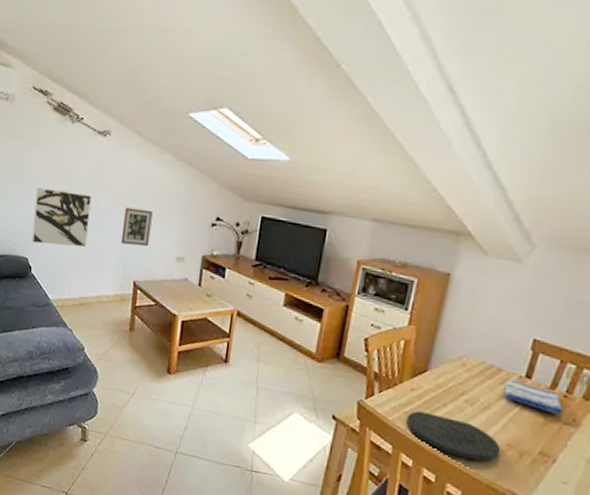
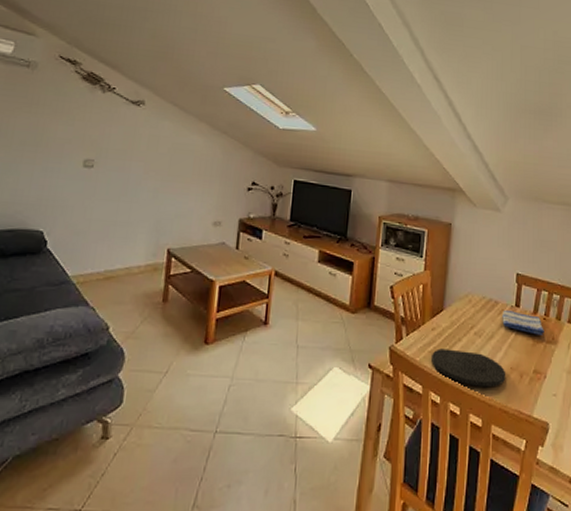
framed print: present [31,187,92,248] -> none [49,155,122,217]
picture frame: present [120,207,153,247] -> none [153,174,188,213]

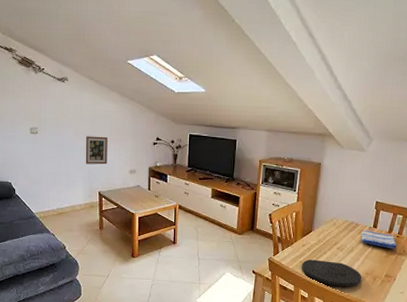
picture frame: none [153,174,188,213] -> present [85,136,108,165]

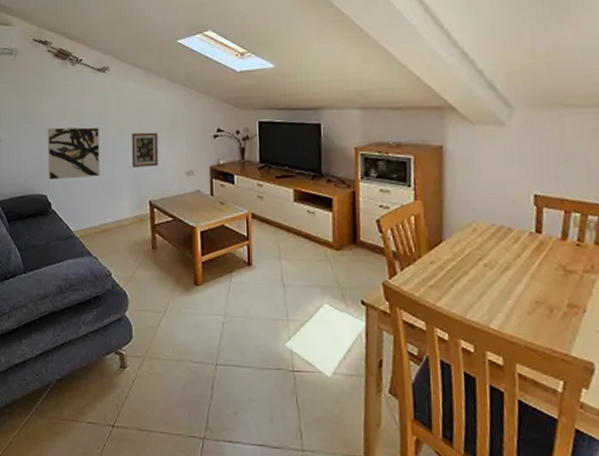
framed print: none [12,126,58,170] -> present [47,127,100,180]
plate: present [302,259,362,287] -> none [433,283,531,323]
dish towel: present [361,230,397,249] -> none [519,237,579,264]

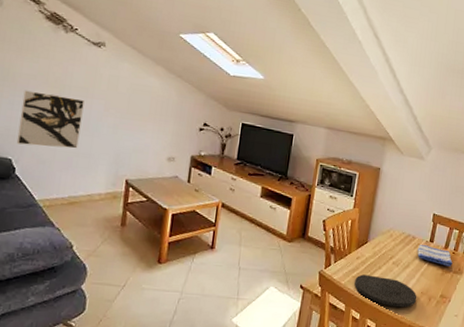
picture frame: present [131,132,159,168] -> none [113,112,146,148]
plate: none [433,283,531,323] -> present [354,274,417,308]
dish towel: none [519,237,579,264] -> present [417,244,453,267]

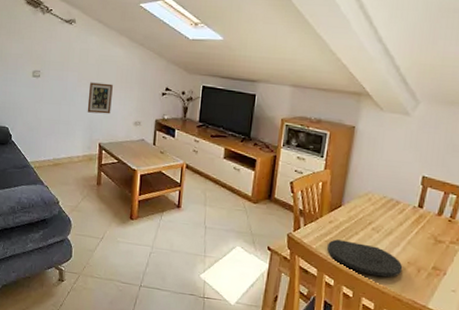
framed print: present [16,90,84,149] -> none [11,68,61,117]
picture frame: none [113,112,146,148] -> present [87,82,113,114]
dish towel: present [417,244,453,267] -> none [402,209,449,236]

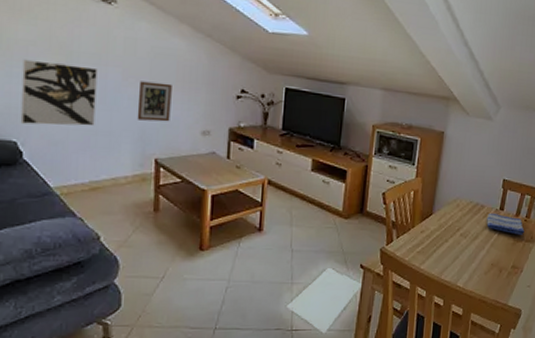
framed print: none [11,68,61,117] -> present [20,59,97,126]
plate: present [327,239,403,278] -> none [419,249,487,282]
dish towel: none [402,209,449,236] -> present [486,212,525,235]

